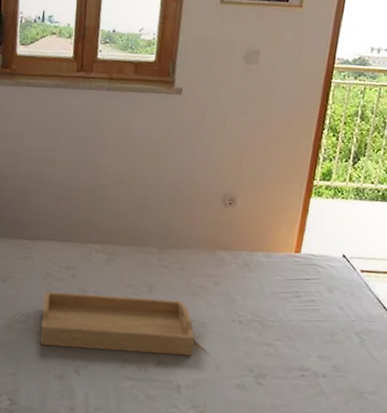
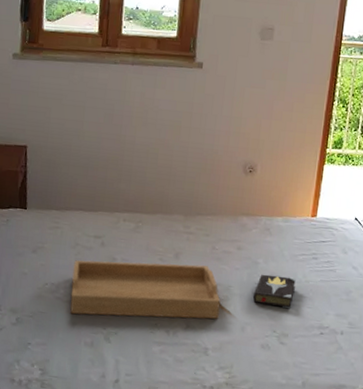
hardback book: none [229,311,276,348] -> present [252,274,296,308]

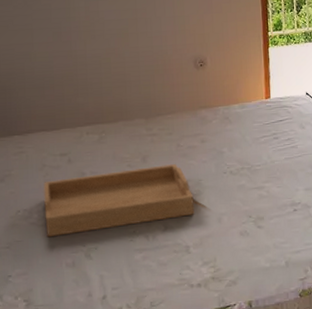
hardback book: present [252,274,296,308] -> none [223,160,263,192]

